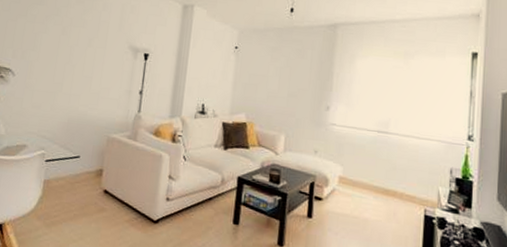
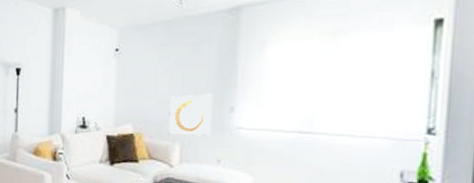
wall art: none [275,92,313,130] -> present [168,94,212,136]

